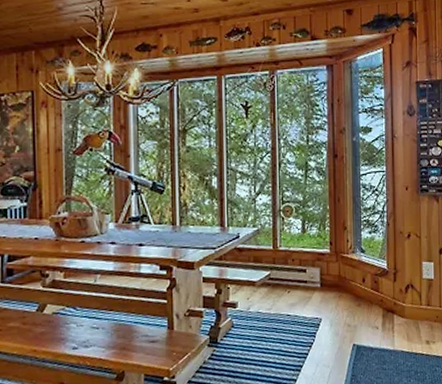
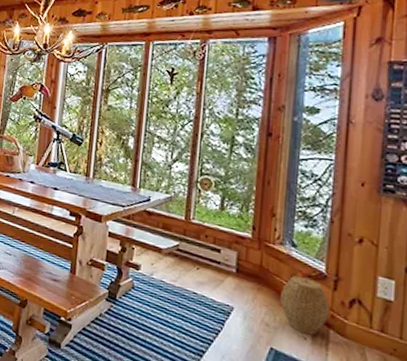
woven basket: none [356,277,393,324] -> present [279,276,330,335]

